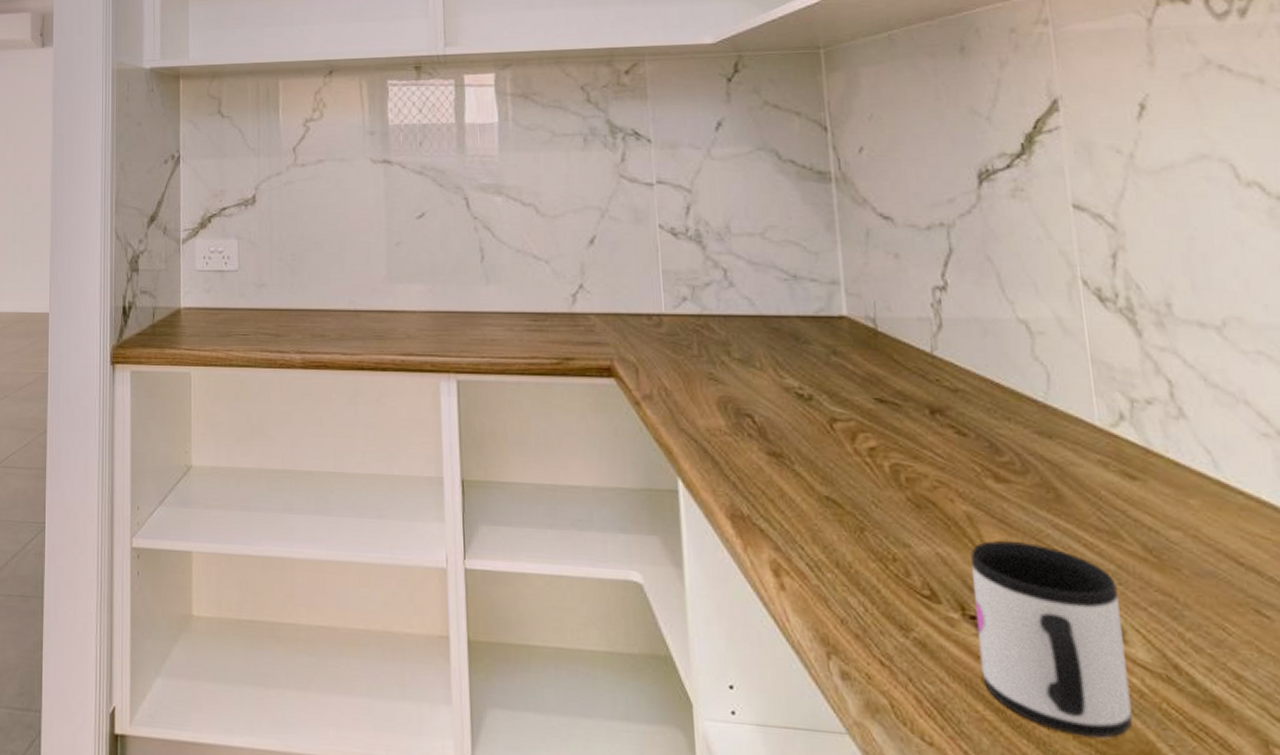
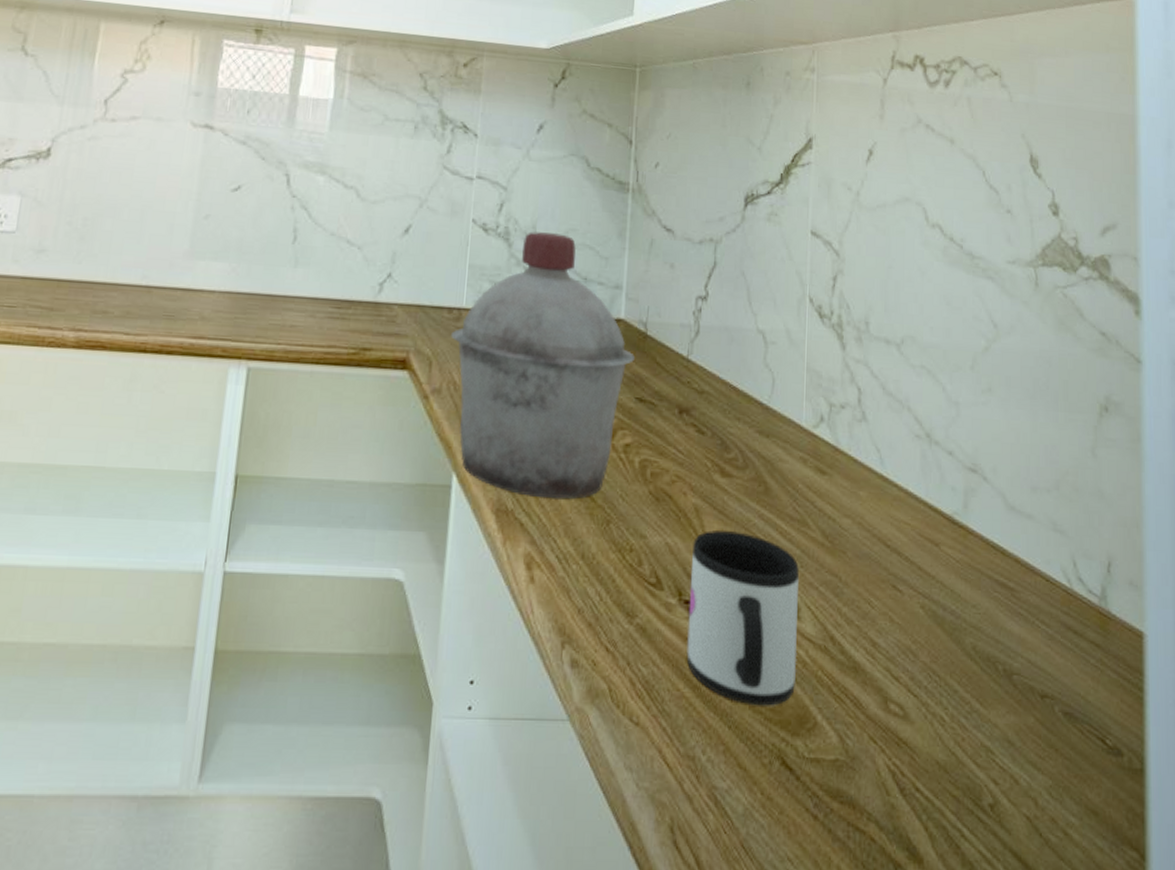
canister: none [654,232,866,505] -> present [451,231,634,499]

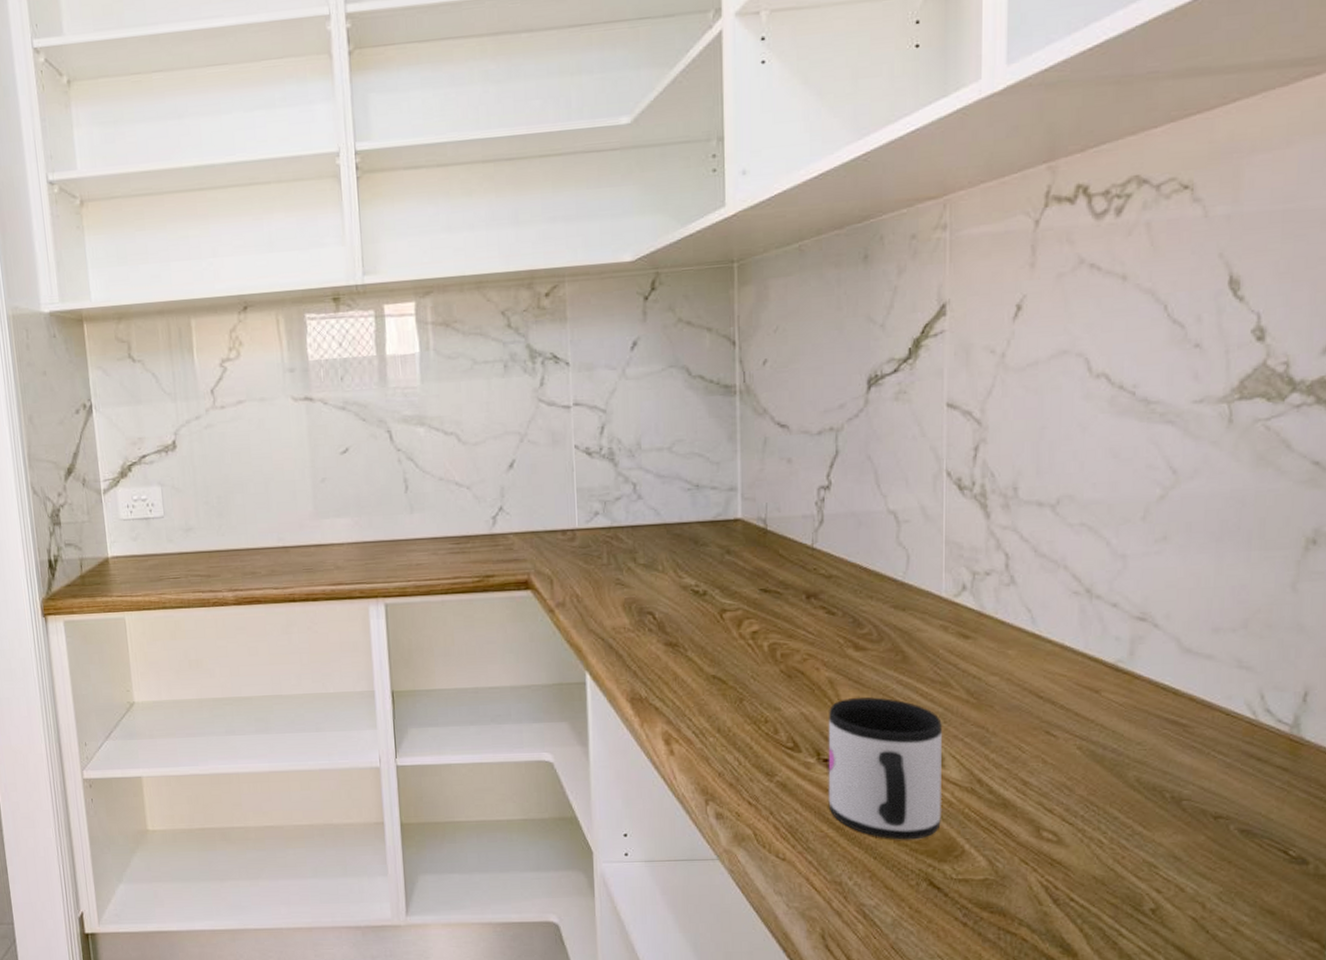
canister: present [451,231,634,499] -> none [568,446,755,685]

